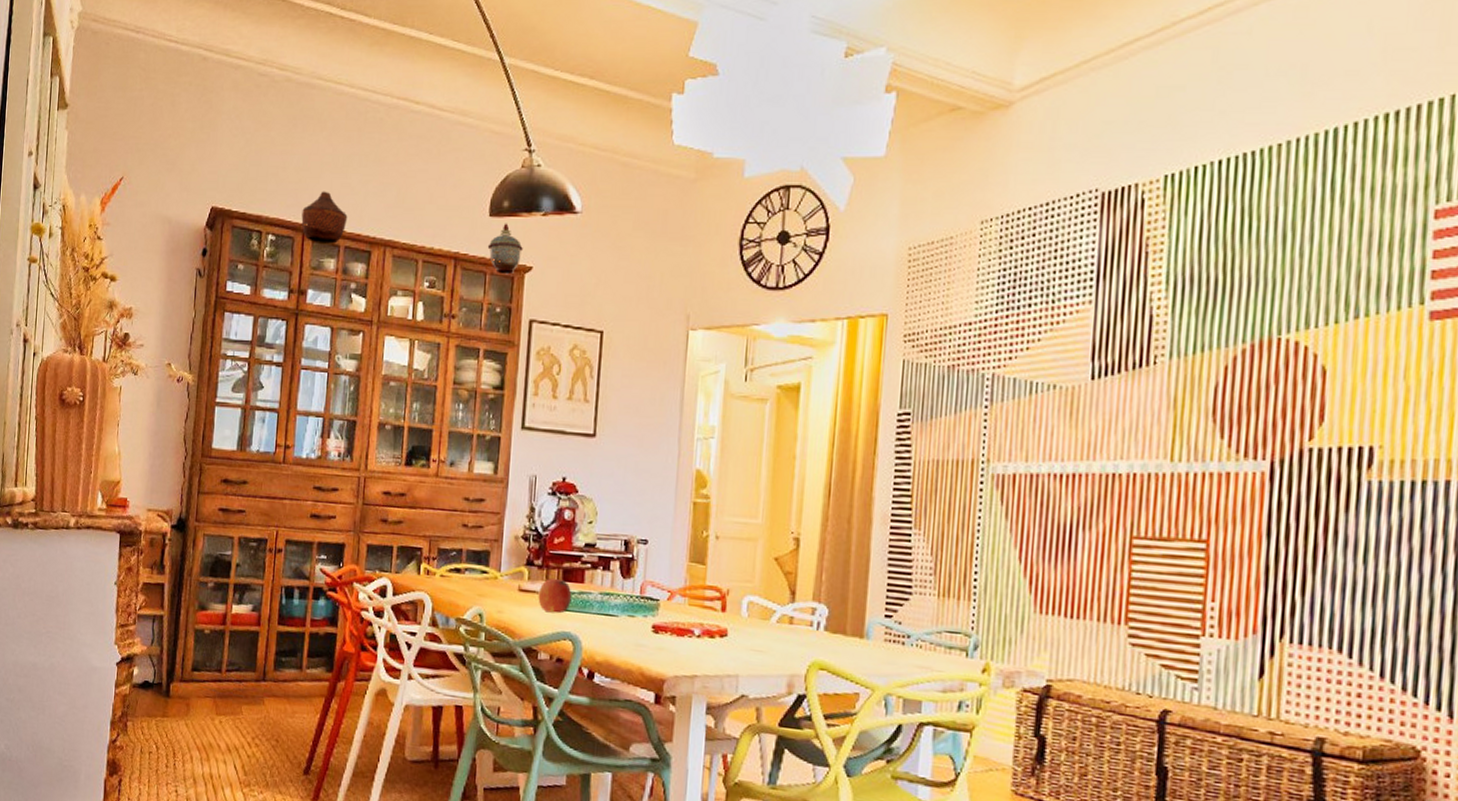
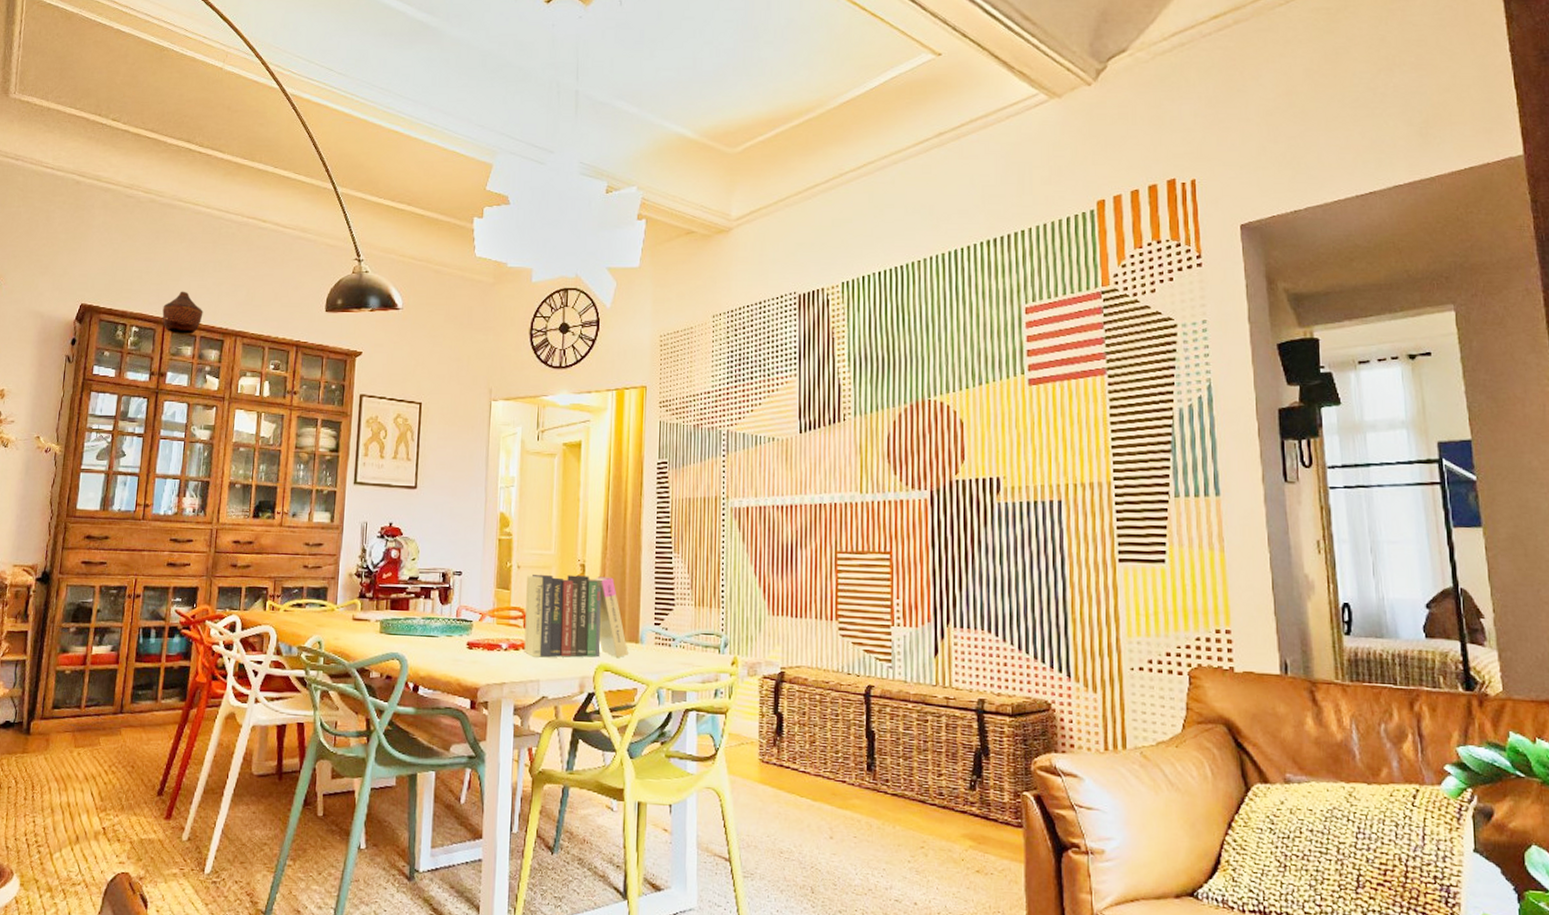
decorative jar: present [487,223,523,275] -> none [324,317,354,359]
fruit: present [538,578,572,614] -> none [369,607,399,638]
books: none [720,546,850,655] -> present [524,573,628,658]

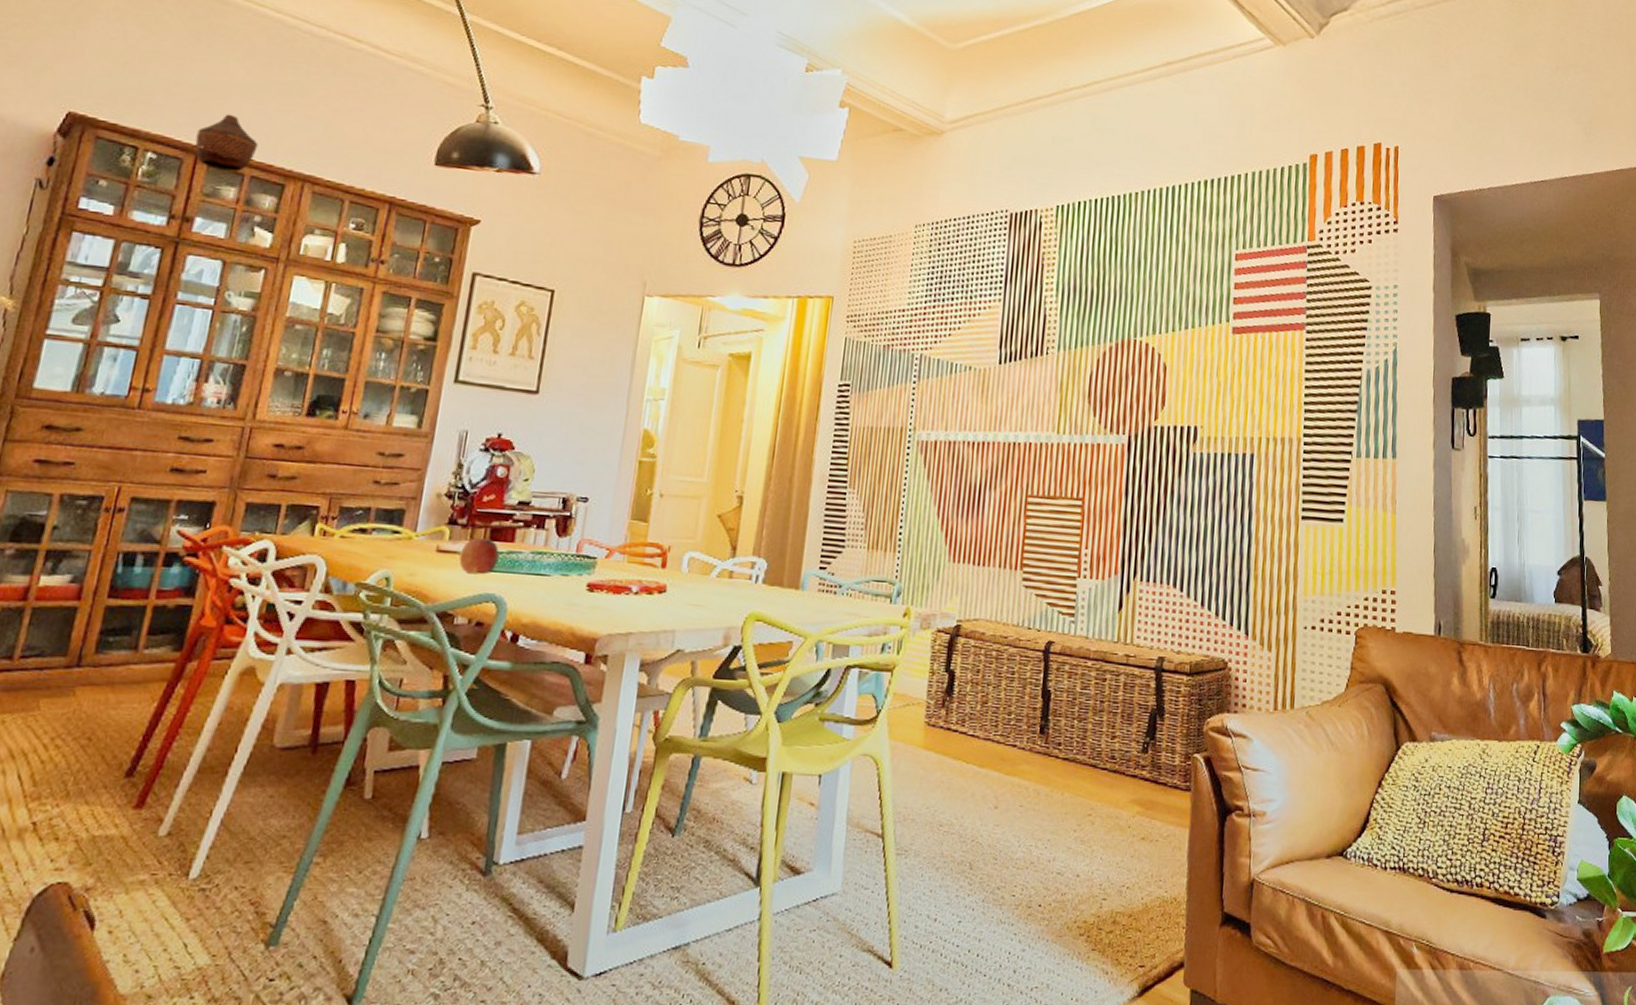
fruit: none [369,607,399,638] -> present [459,537,500,575]
books: present [524,573,628,658] -> none [659,504,786,606]

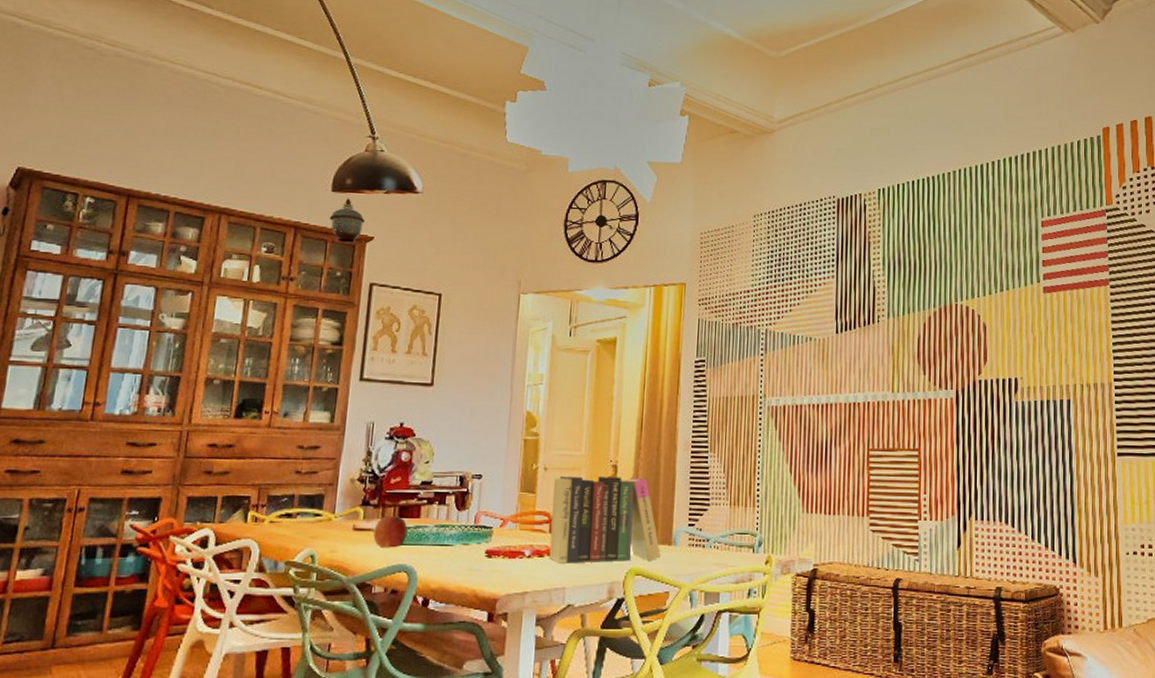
woven basket: present [195,113,259,172] -> none [126,159,180,209]
decorative jar: none [429,174,471,226] -> present [329,198,365,243]
books: none [659,504,786,606] -> present [549,475,661,564]

